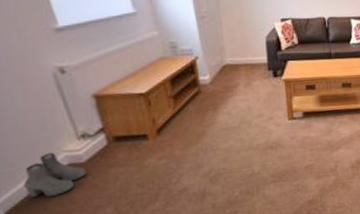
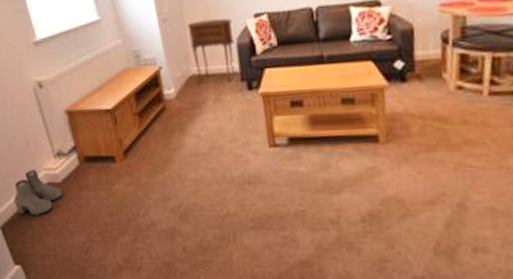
side table: none [223,20,264,71] -> present [187,18,236,83]

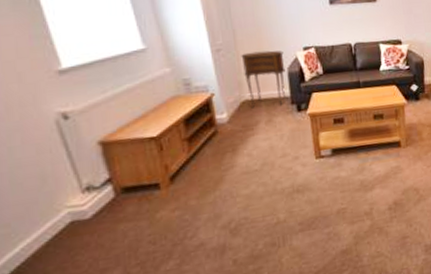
boots: present [14,169,63,215] -> none [21,209,92,264]

